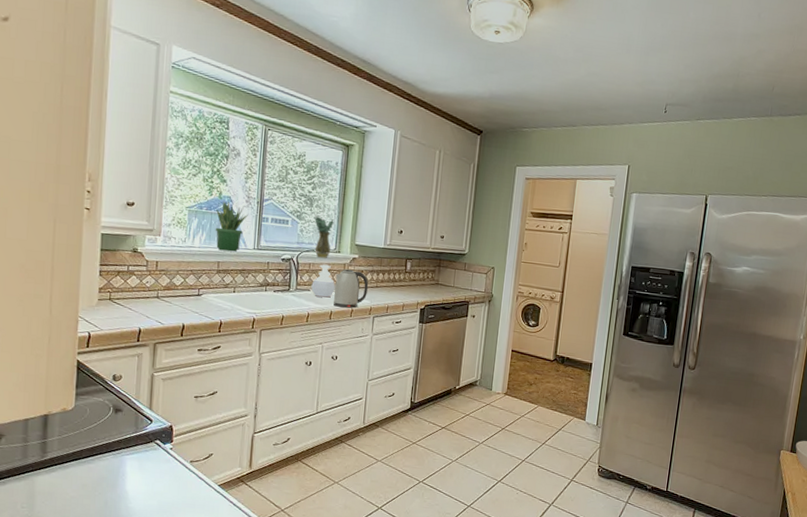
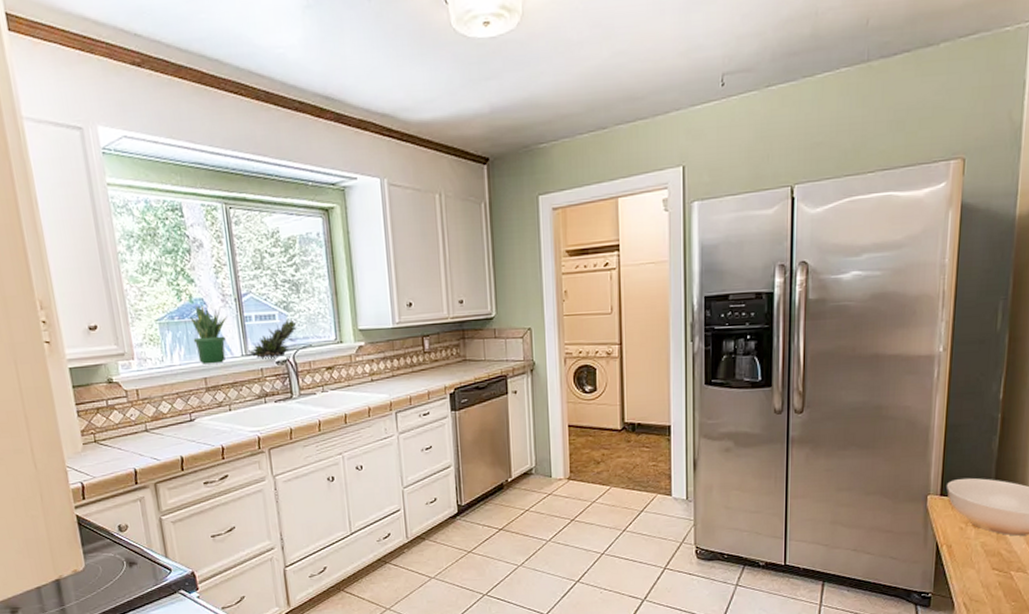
succulent plant: none [261,225,305,256] -> present [250,318,297,359]
soap dispenser: present [311,264,336,298] -> none [316,359,345,401]
vase: present [313,214,334,258] -> none [303,301,332,353]
kettle: present [333,269,369,308] -> none [341,360,384,408]

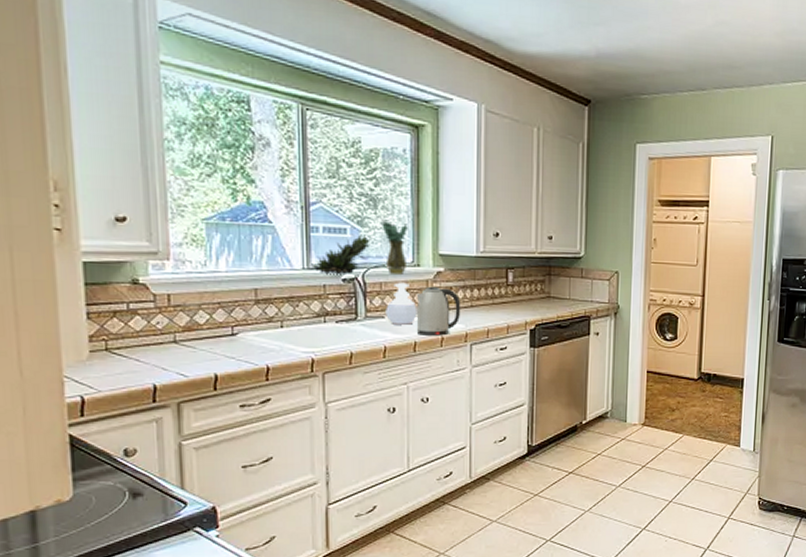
planter: present [188,305,227,365] -> none [243,208,290,275]
vase: none [303,301,332,353] -> present [380,218,408,275]
soap dispenser: none [316,359,345,401] -> present [386,282,417,326]
kettle: none [341,360,384,408] -> present [416,286,461,336]

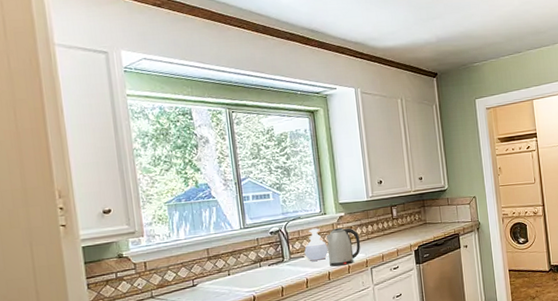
succulent plant: present [313,234,370,275] -> none [247,197,288,231]
vase: present [380,218,408,275] -> none [293,182,317,223]

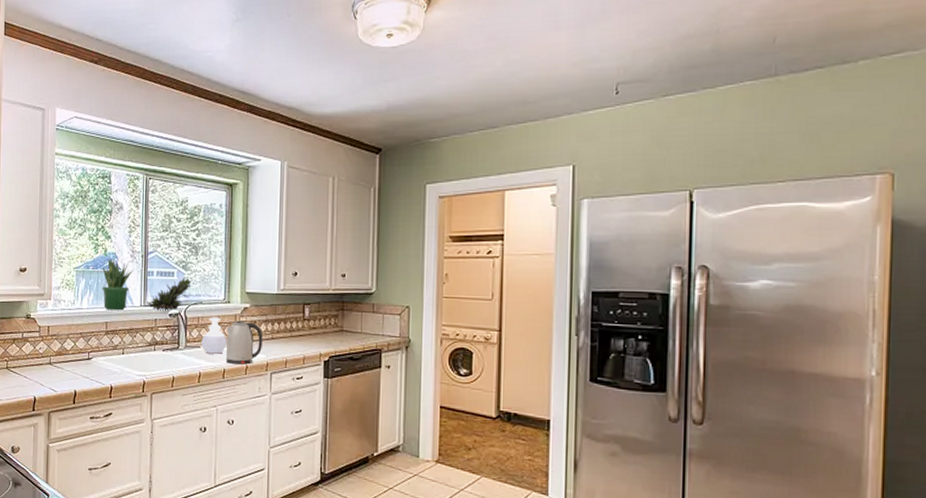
planter: none [194,189,228,238] -> present [101,258,133,311]
succulent plant: none [247,197,288,231] -> present [148,276,192,311]

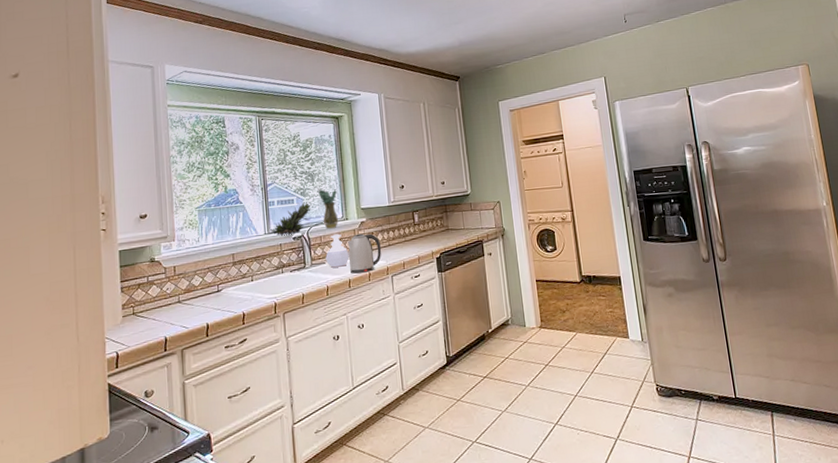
planter: present [101,258,133,311] -> none [223,194,255,243]
vase: none [200,262,221,310] -> present [317,188,339,229]

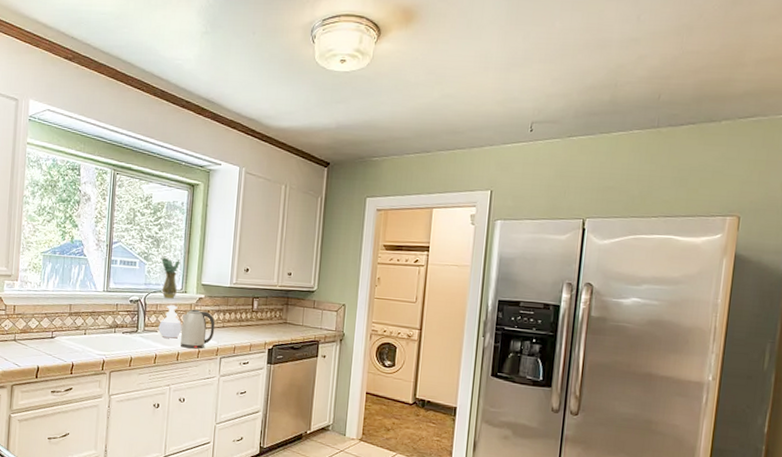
succulent plant: present [272,202,311,236] -> none [110,266,152,297]

